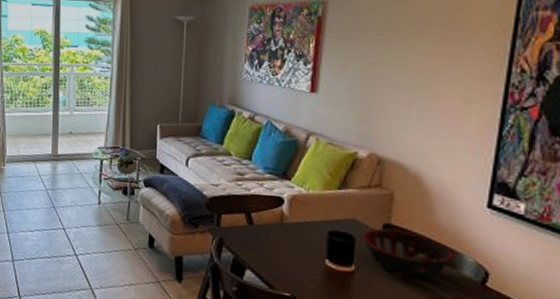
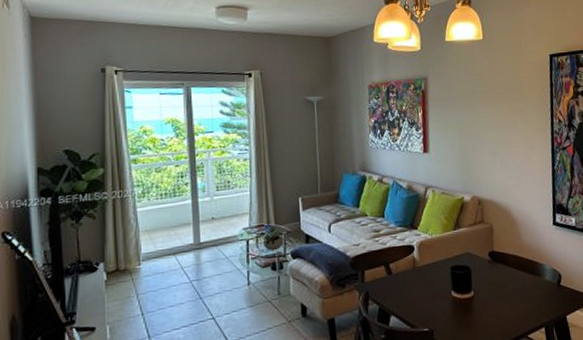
decorative bowl: present [361,228,454,279] -> none [475,254,538,292]

